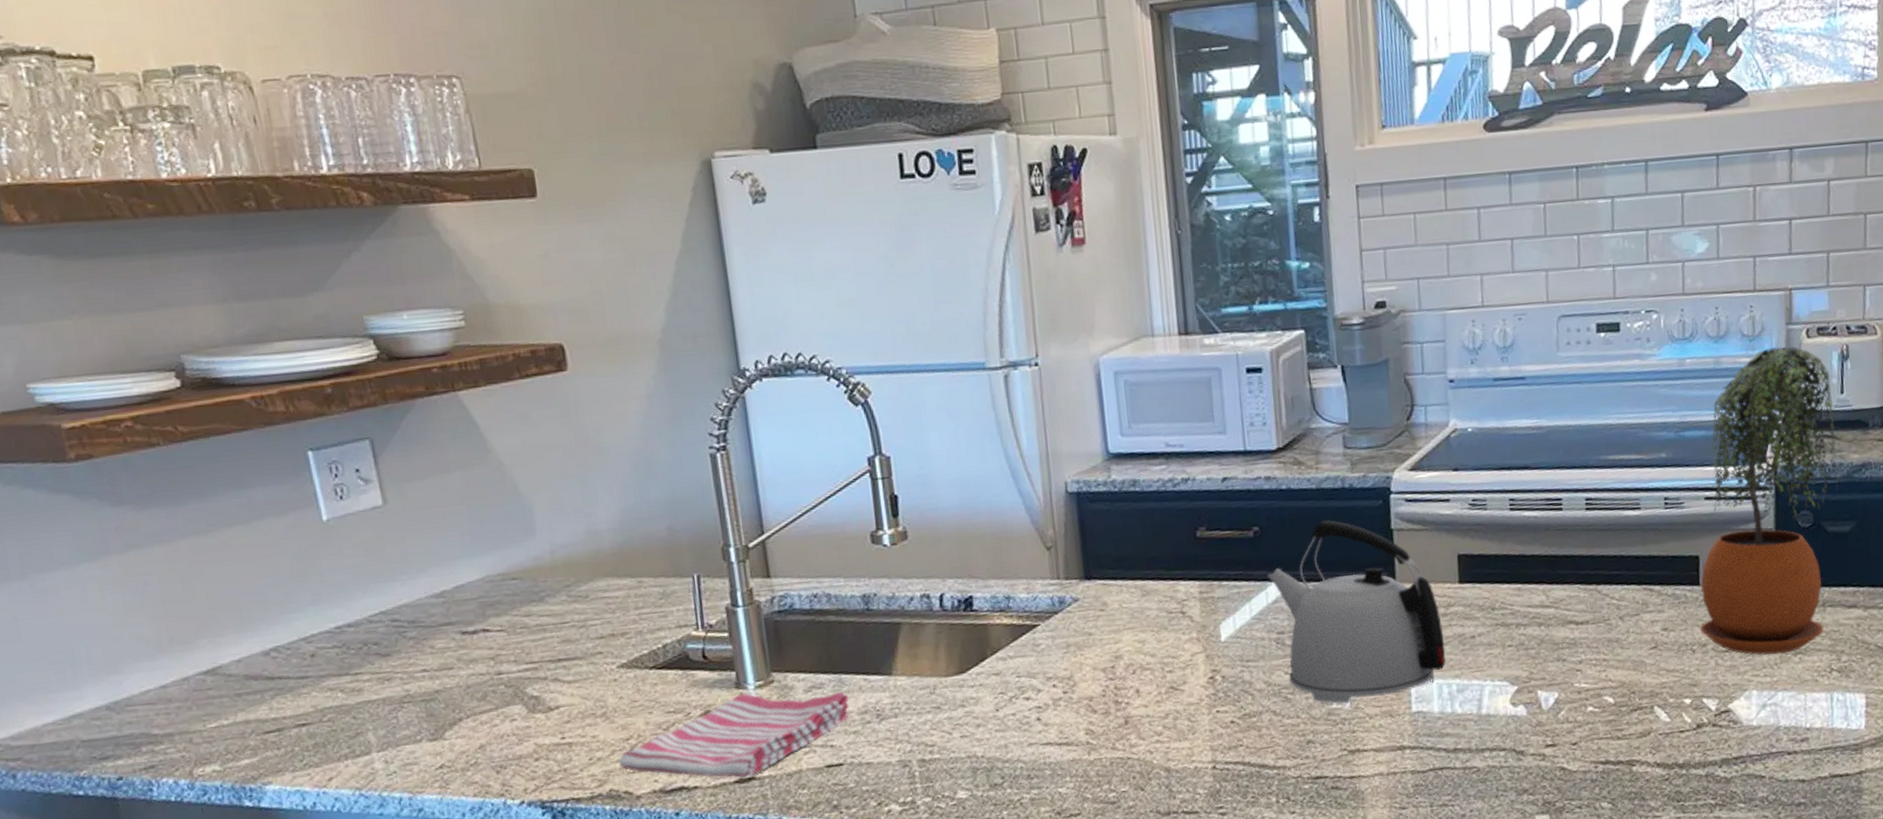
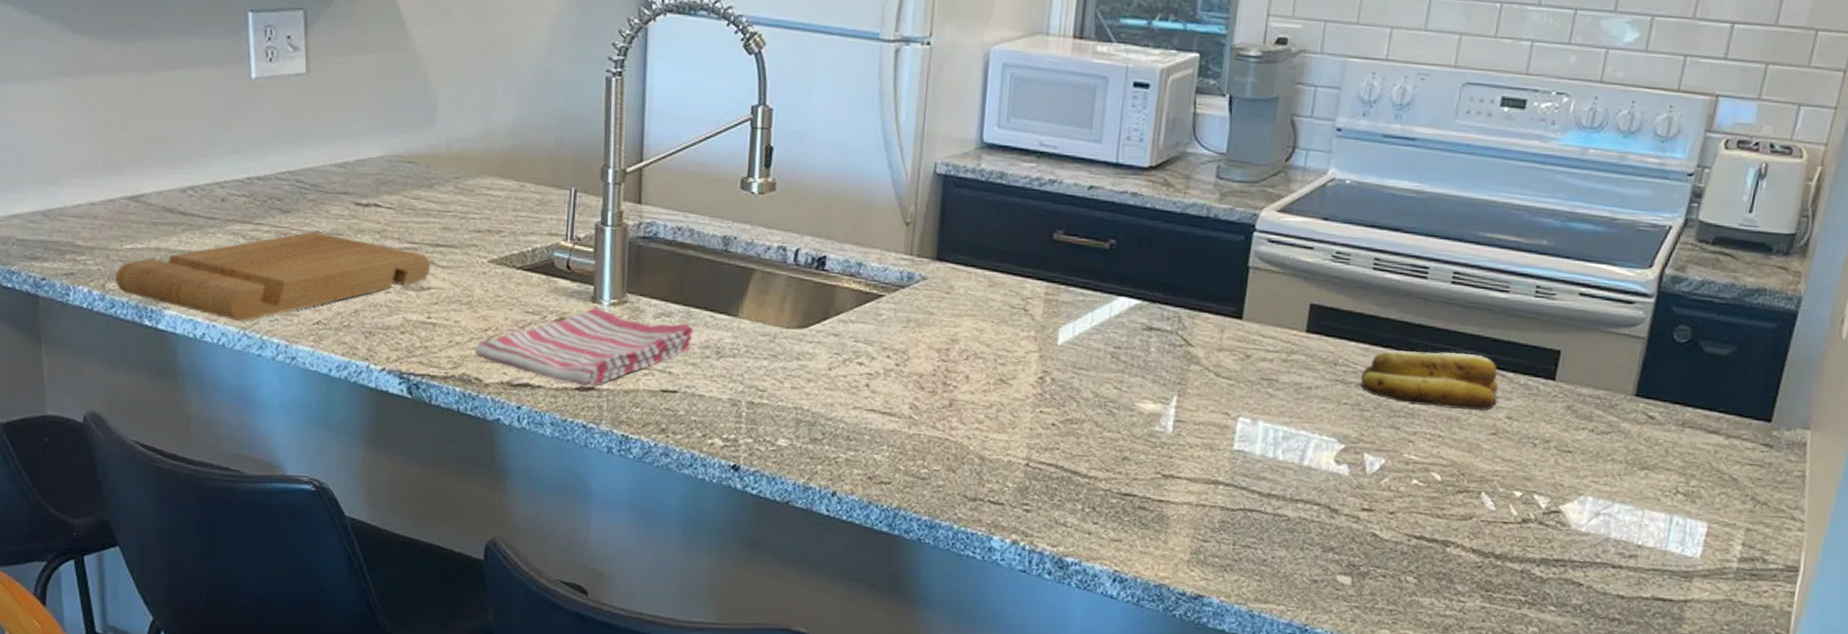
cutting board: none [203,669,556,783] -> present [116,231,431,322]
kettle: present [1267,520,1447,705] -> none [1114,246,1281,430]
banana: none [1518,574,1652,635] -> present [1360,350,1499,411]
potted plant: present [1700,346,1839,655] -> none [1546,152,1742,466]

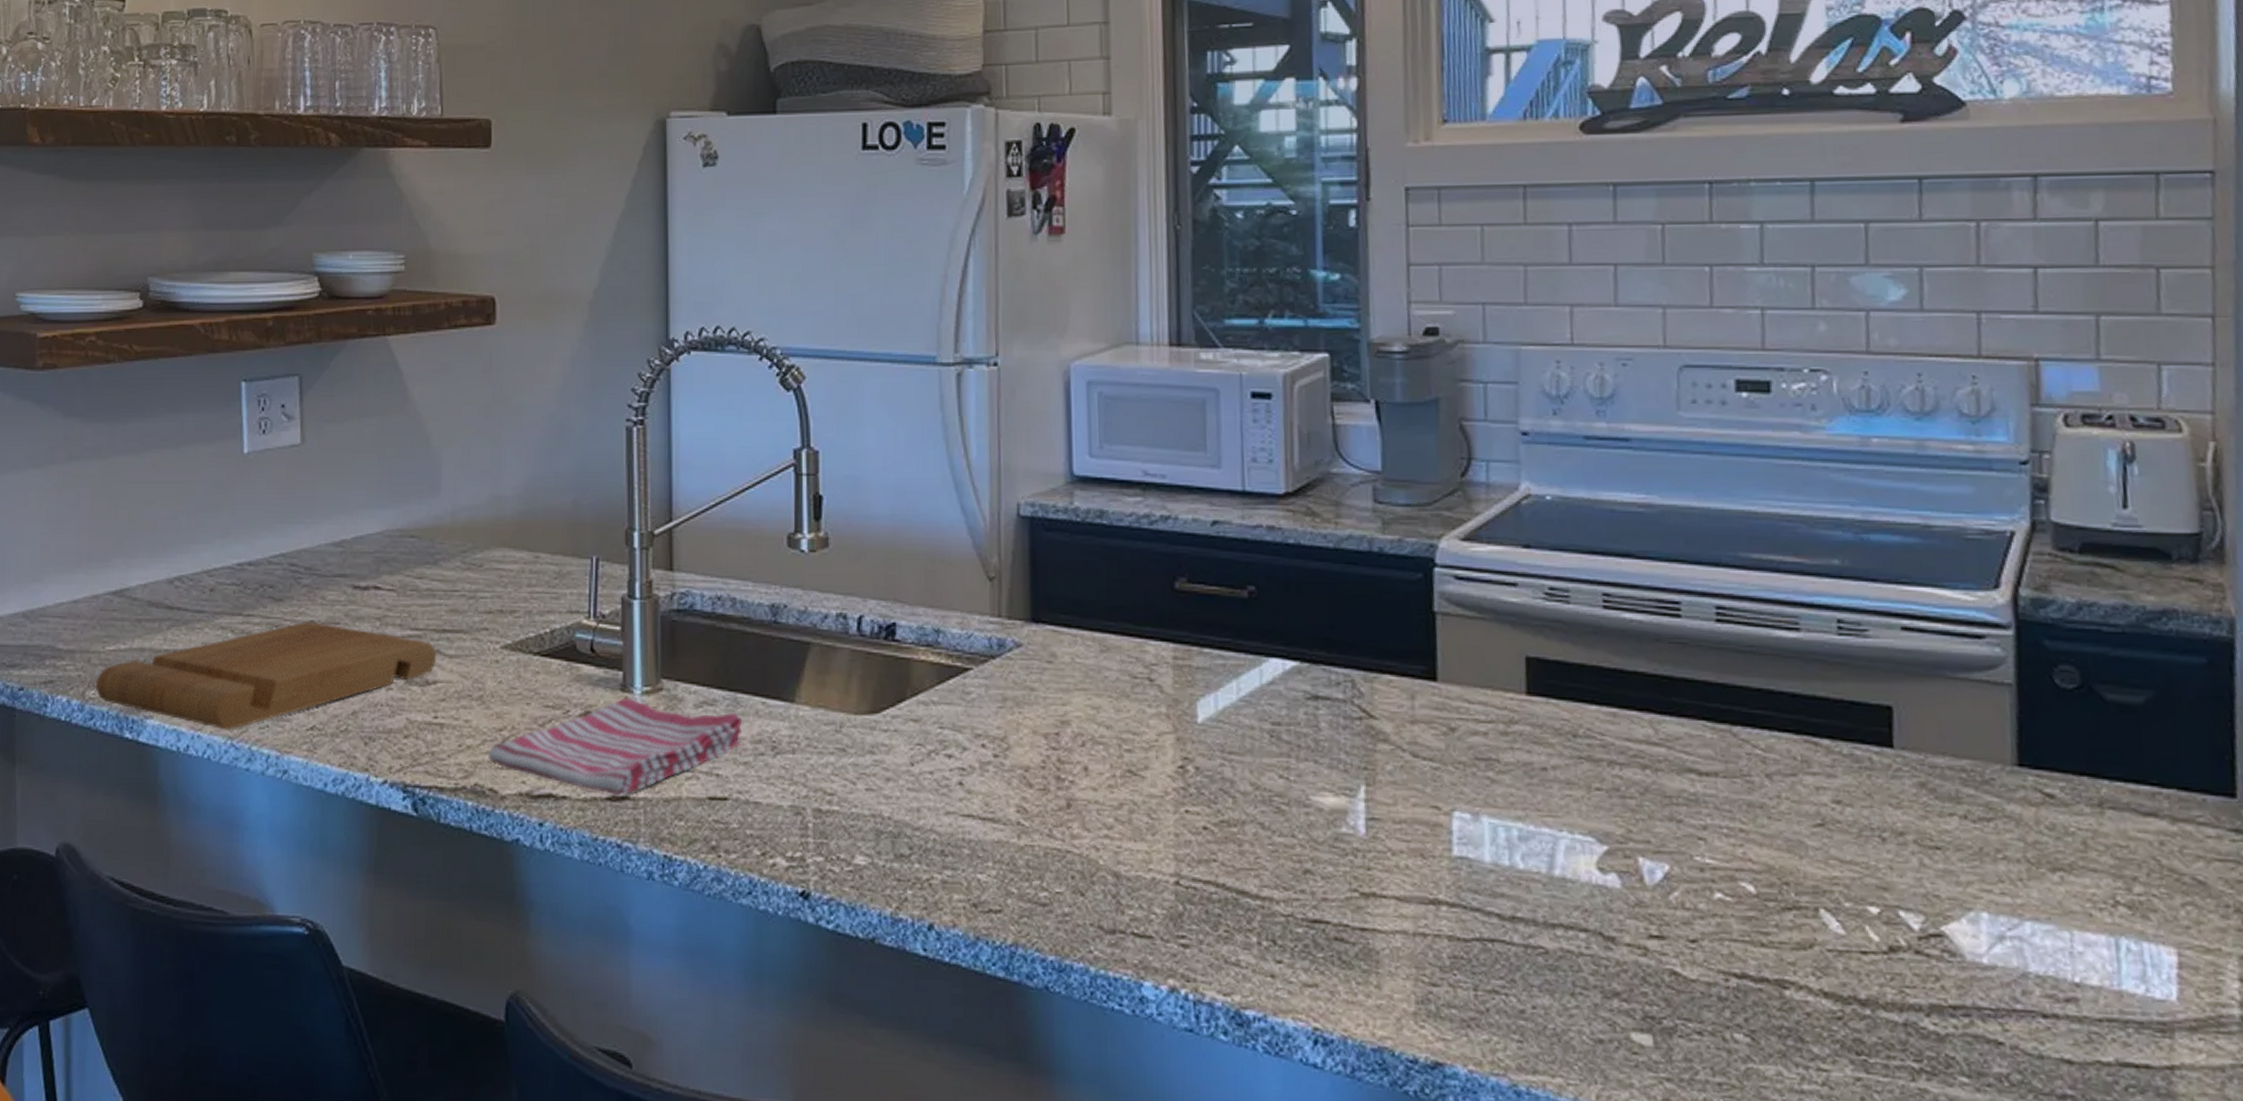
banana: present [1360,350,1499,411] -> none [1612,713,1817,794]

